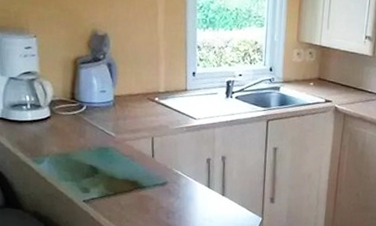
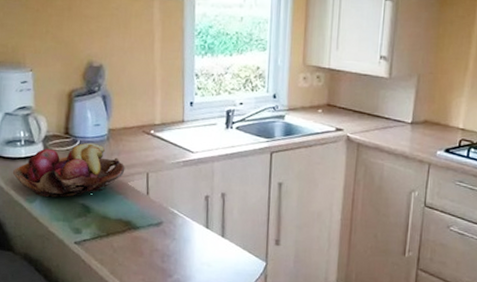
fruit basket: none [19,108,131,159] -> present [12,143,125,197]

